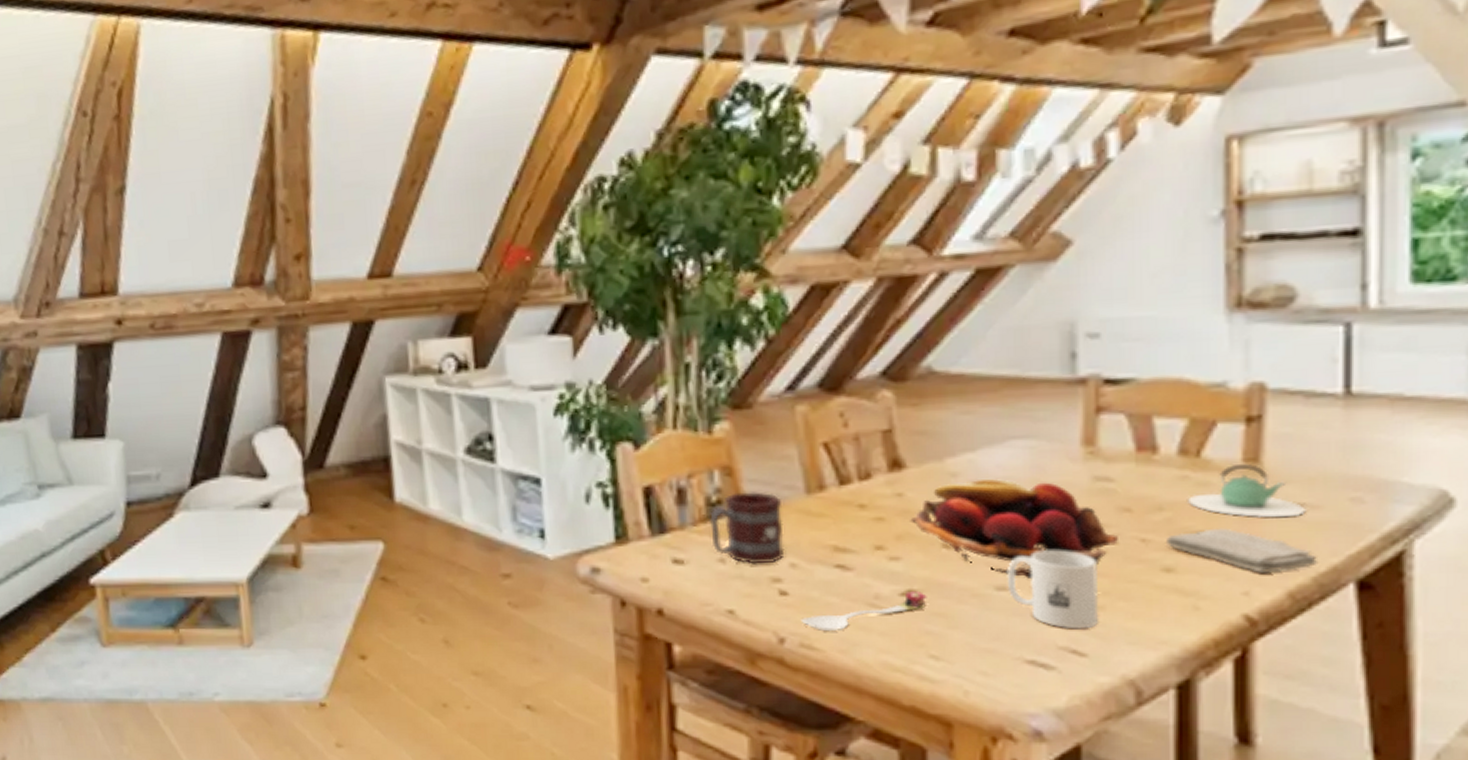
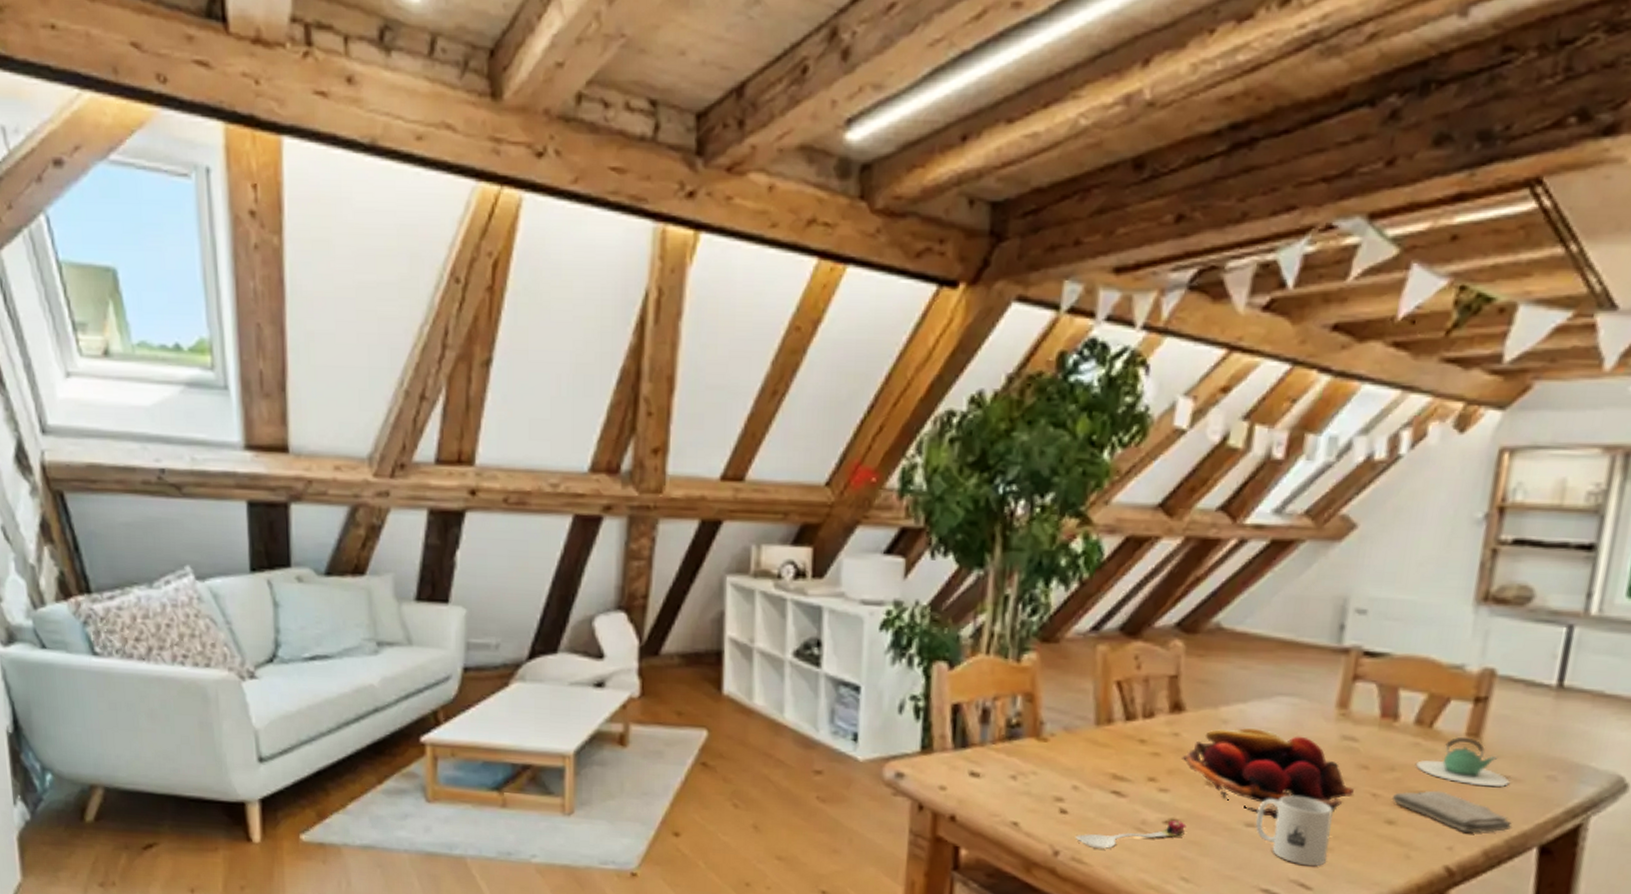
mug: present [709,492,785,565] -> none [1006,717,1074,784]

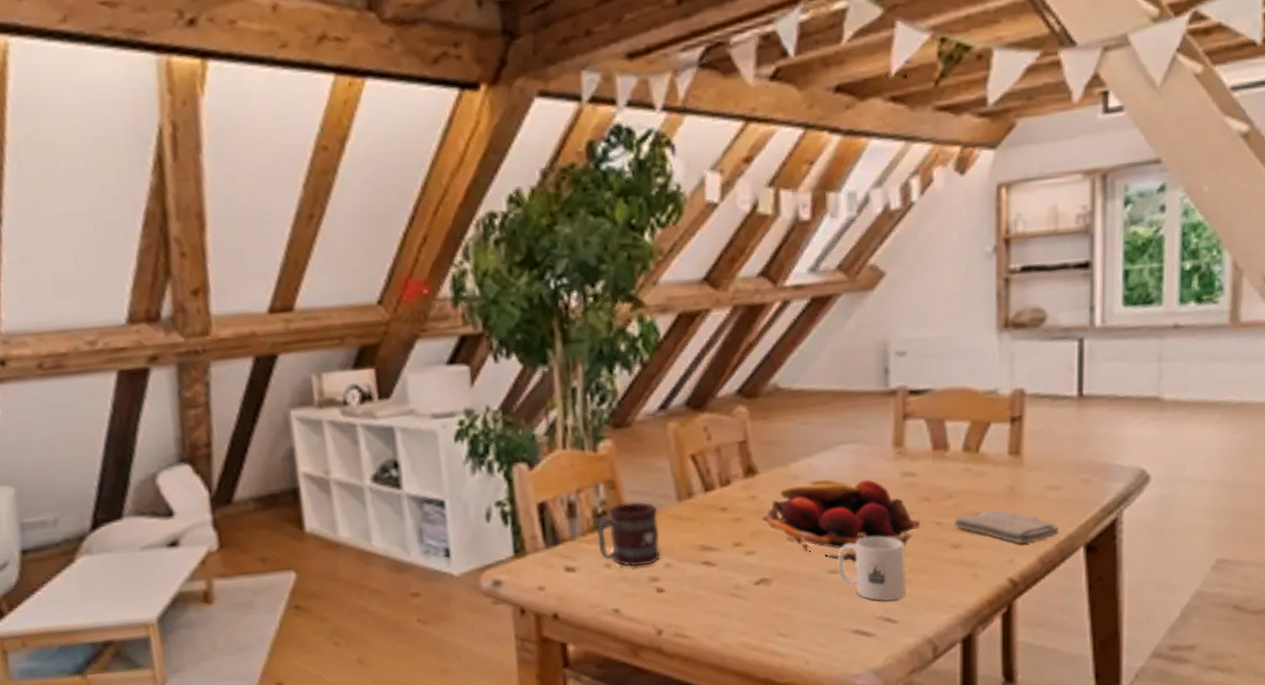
mug: none [1006,717,1074,784] -> present [596,502,661,567]
spoon: present [1075,820,1187,849] -> none [675,580,776,621]
teapot: present [1416,737,1510,787] -> none [970,455,1051,500]

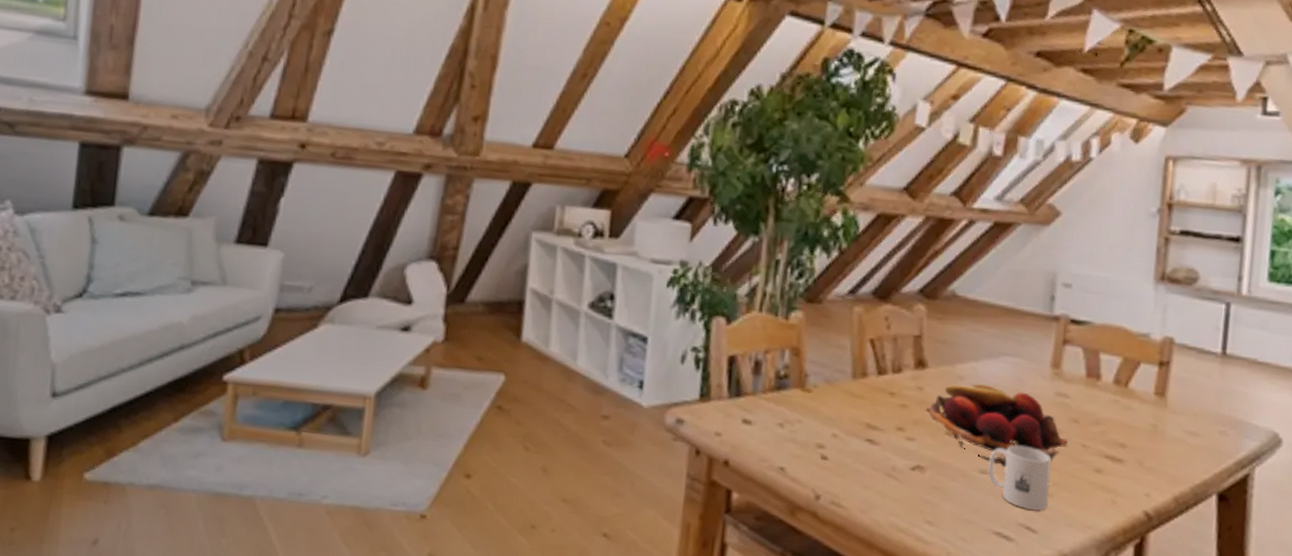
mug: present [596,502,661,567] -> none [775,370,834,431]
washcloth: present [955,509,1060,544] -> none [1099,442,1195,481]

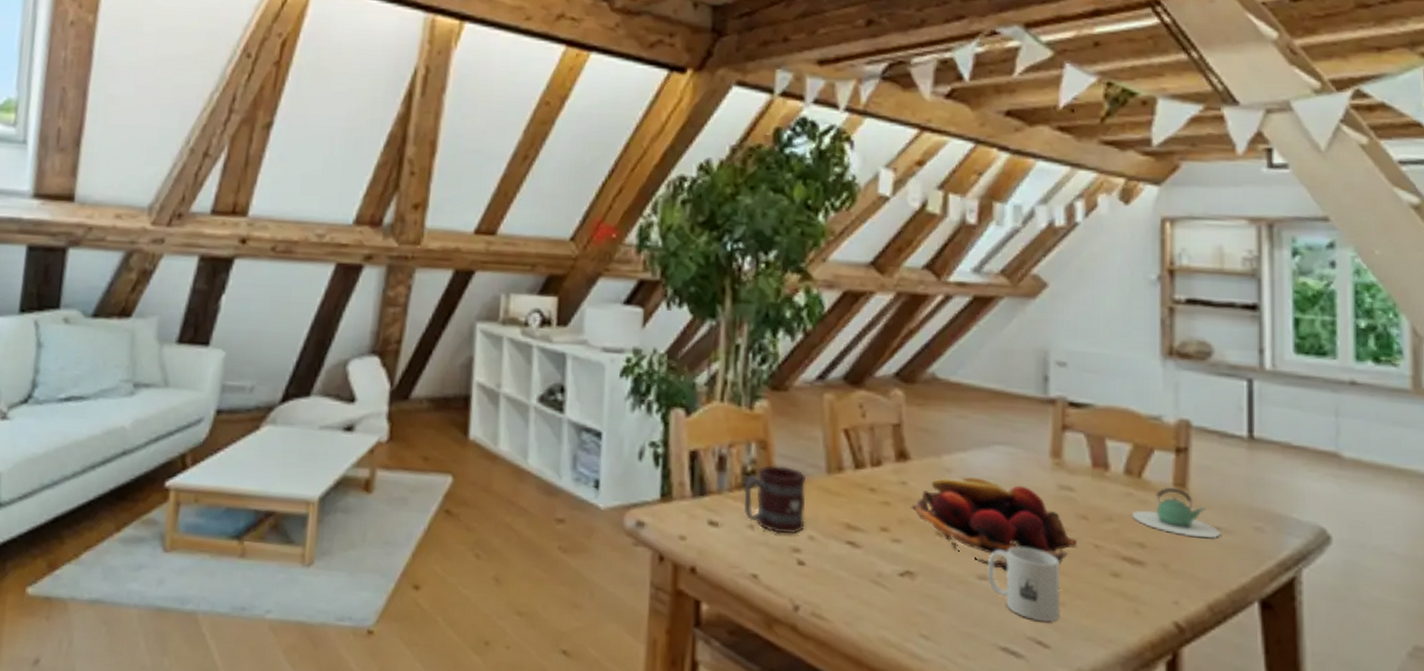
mug: none [775,370,834,431] -> present [743,465,807,533]
teapot: none [1116,395,1191,440] -> present [1132,487,1221,538]

